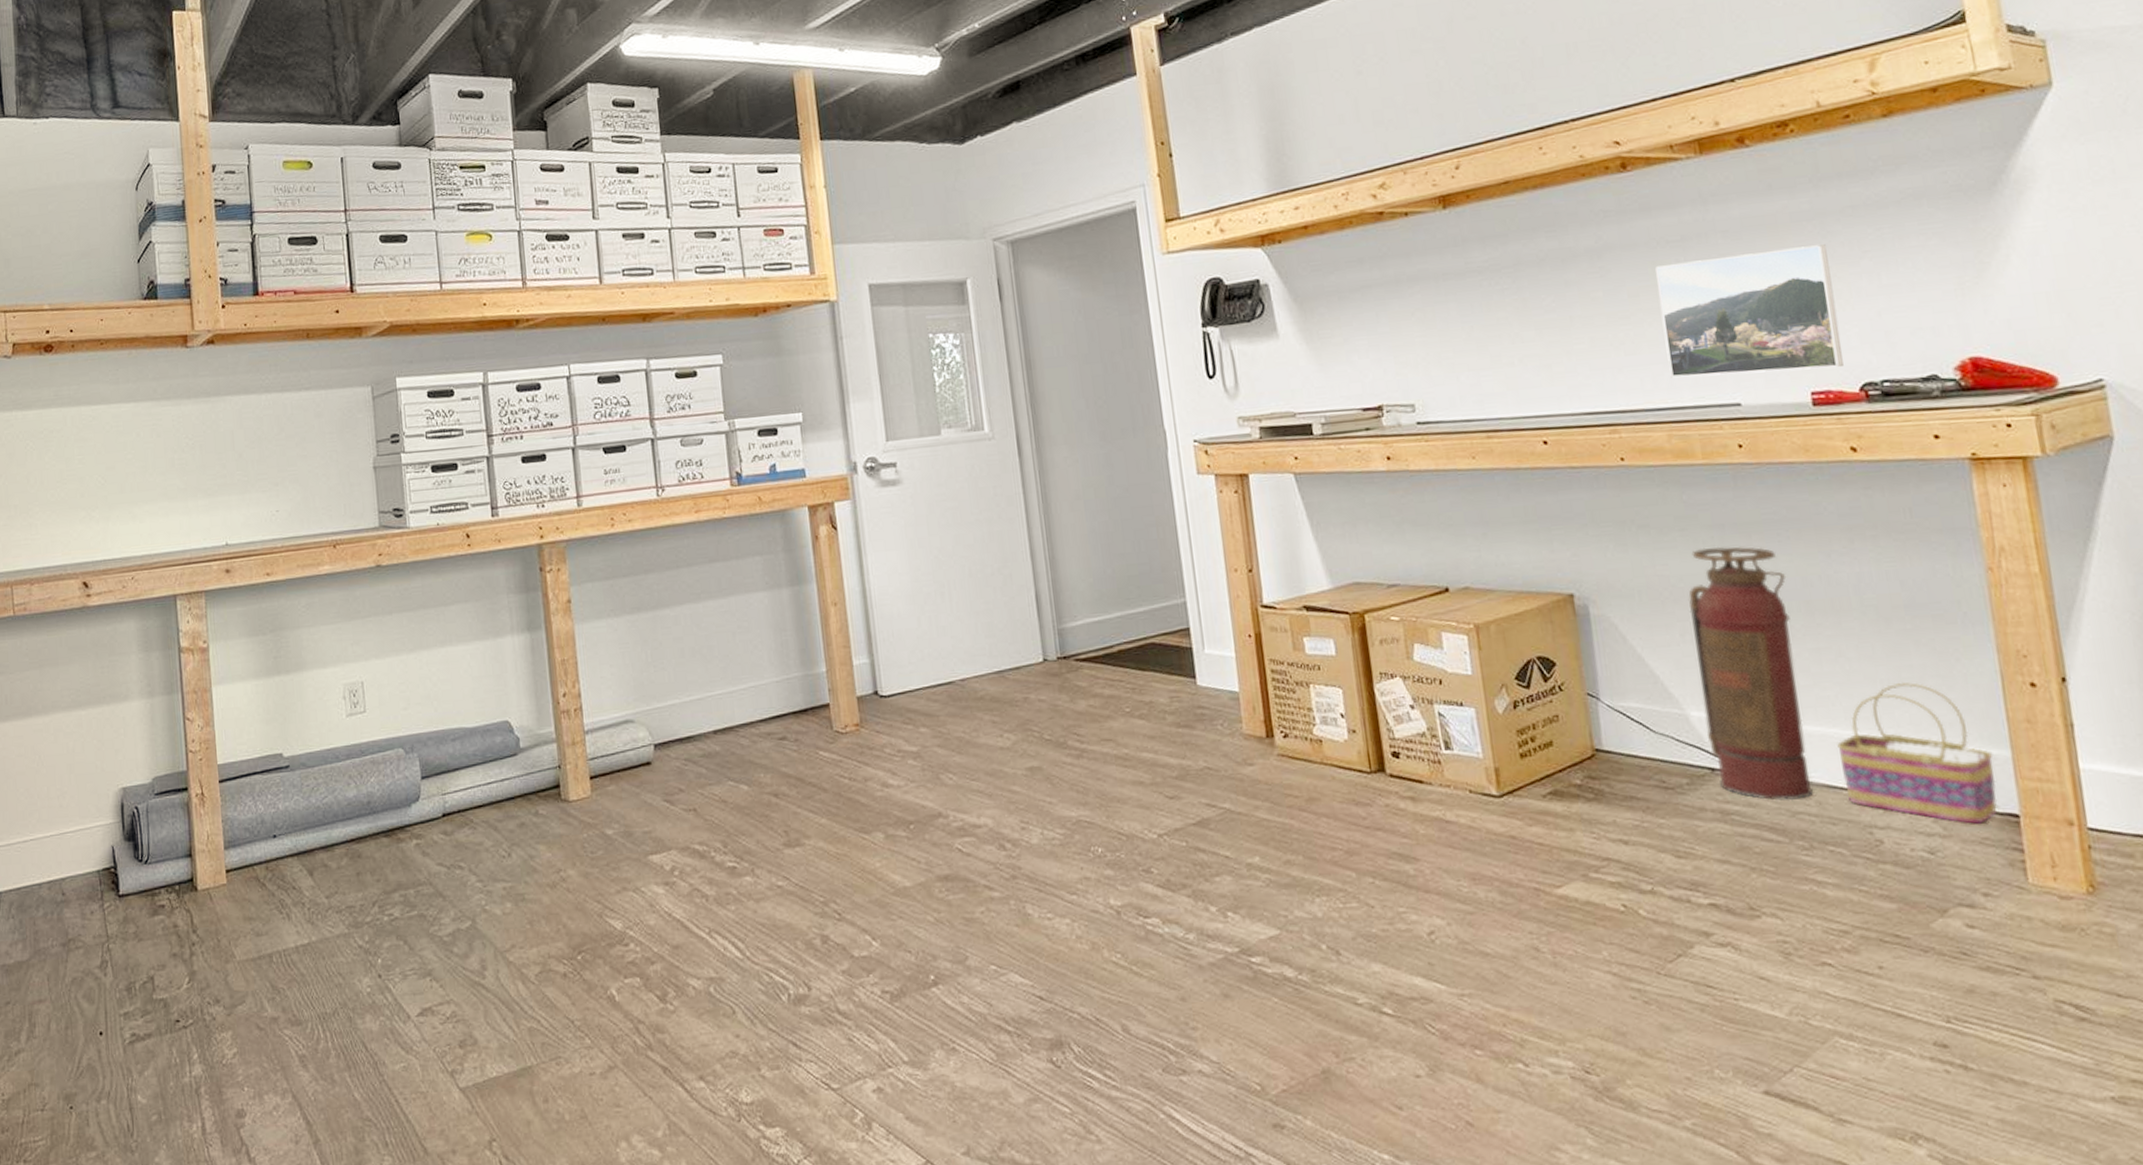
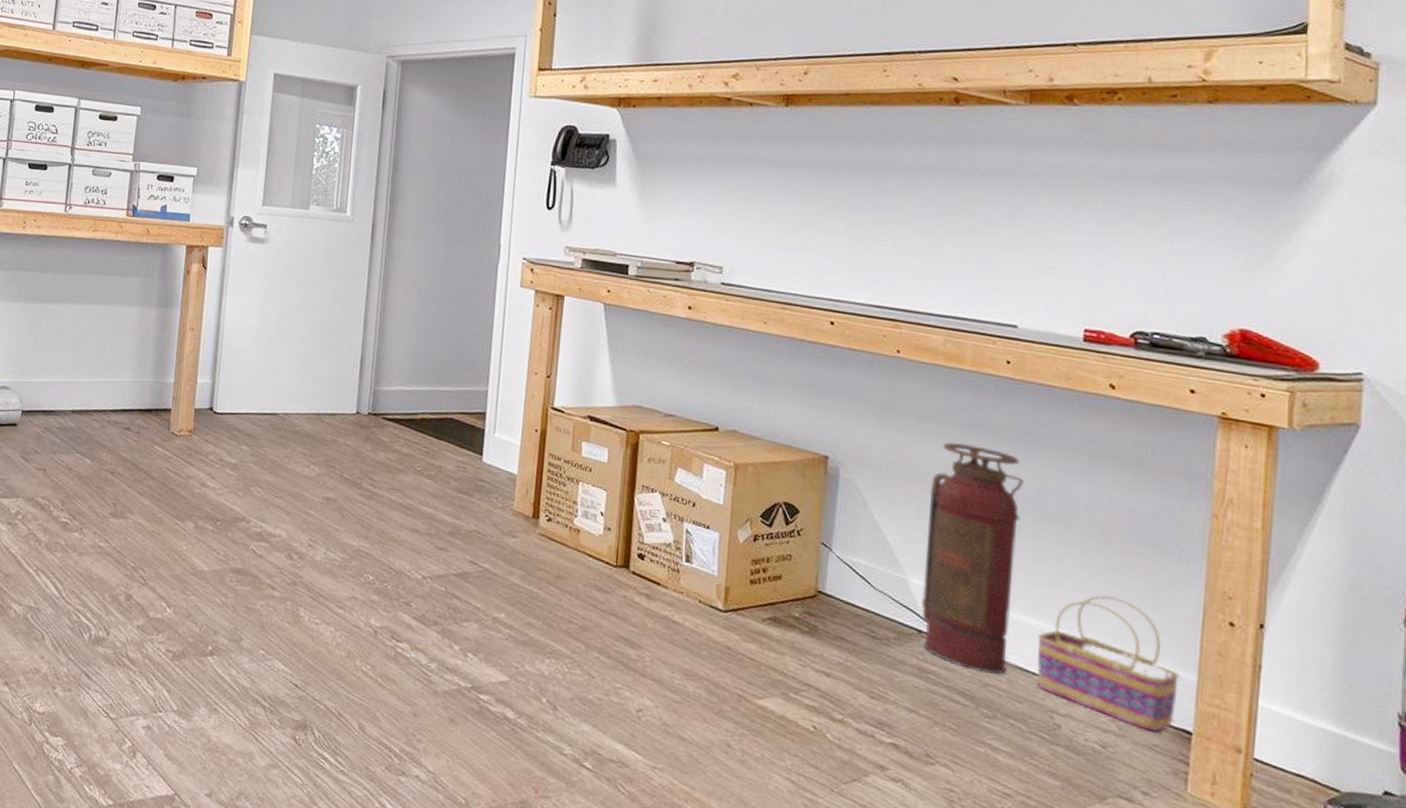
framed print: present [1655,244,1844,378] -> none [958,193,1128,314]

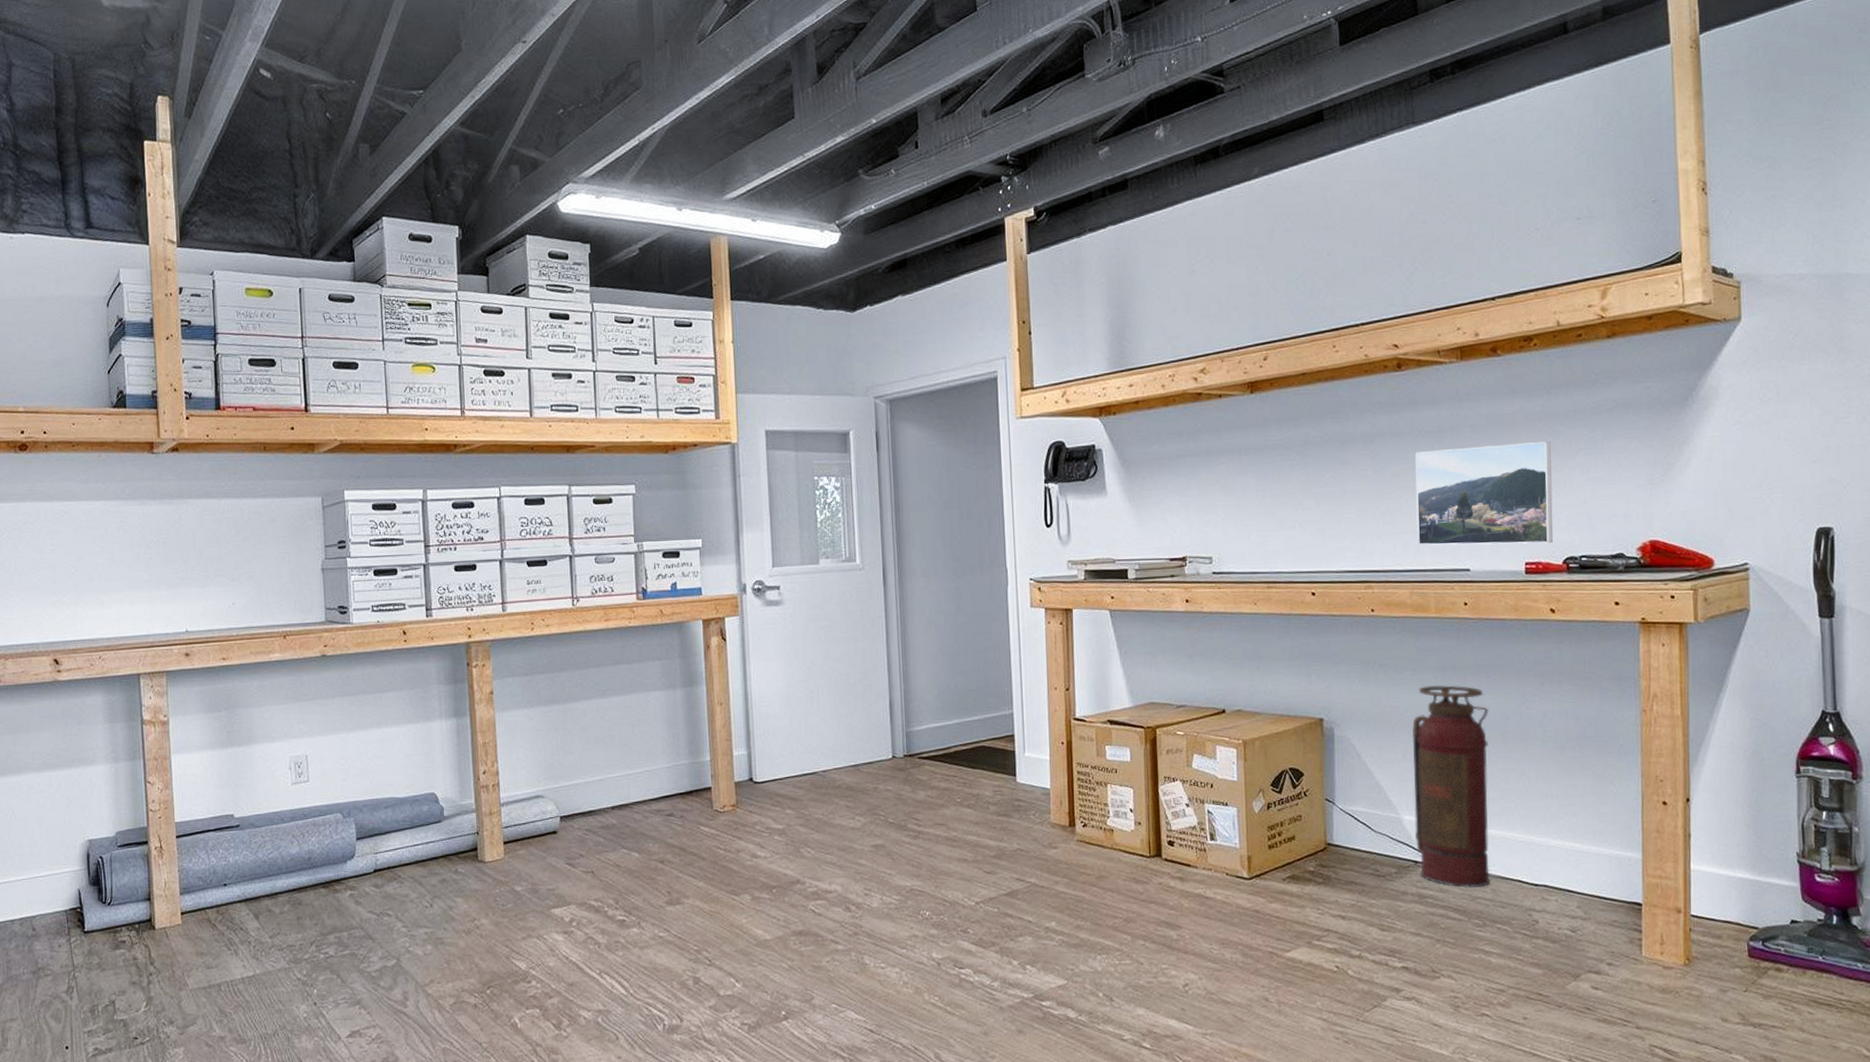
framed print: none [958,193,1128,314] -> present [1415,441,1553,546]
basket: present [1037,595,1180,732] -> none [1513,798,1628,910]

